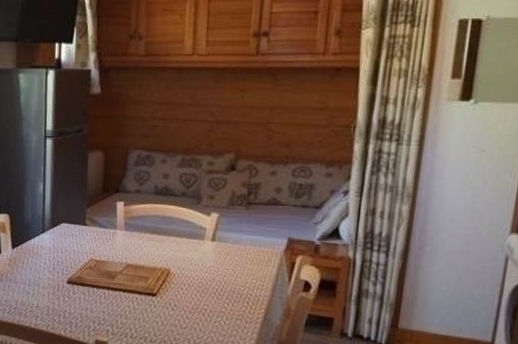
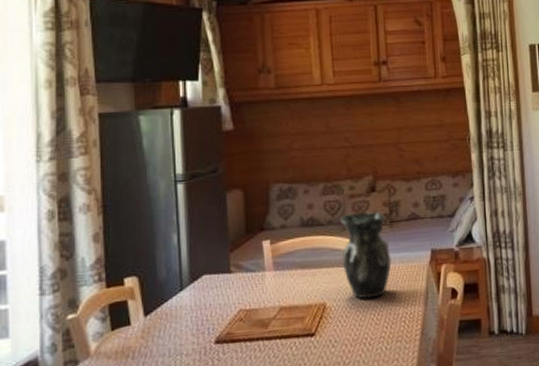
vase: none [191,188,243,274] -> present [339,211,392,299]

